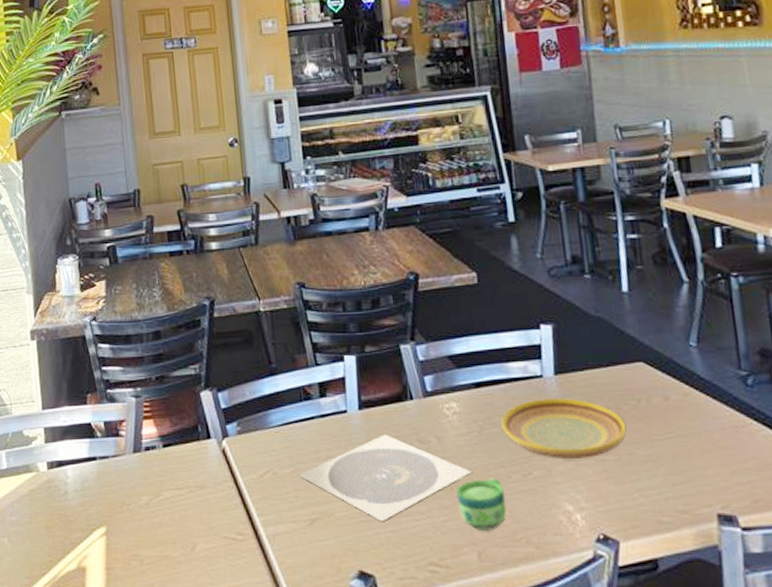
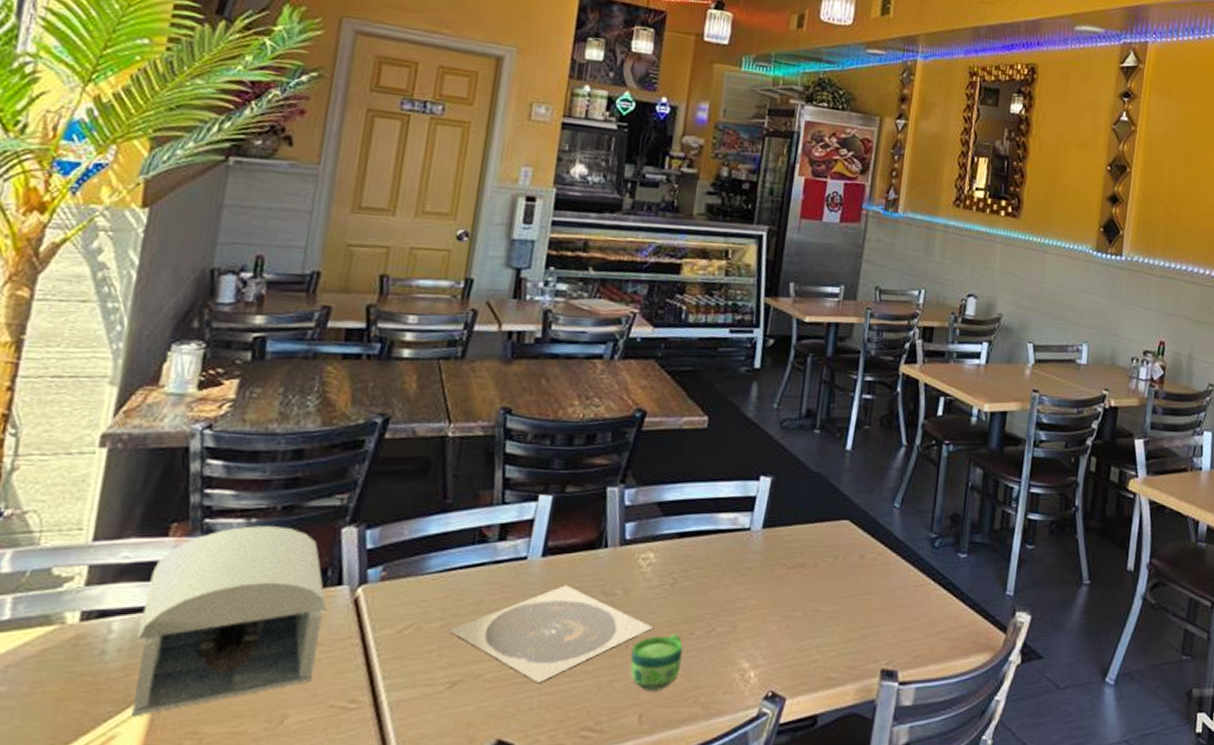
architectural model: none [83,393,207,542] -> present [131,526,327,717]
plate: present [501,398,627,459] -> none [696,552,819,614]

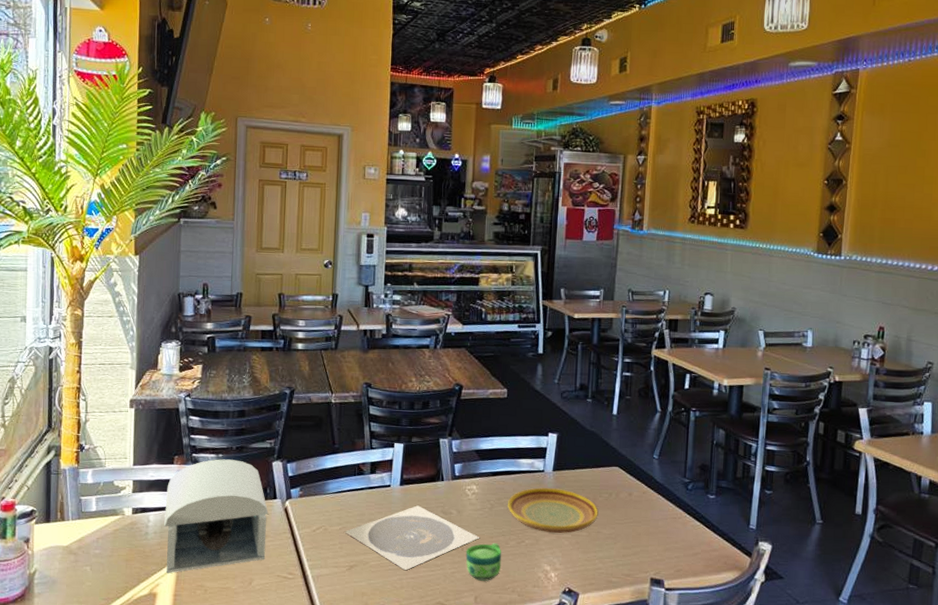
plate: none [696,552,819,614] -> present [508,487,598,533]

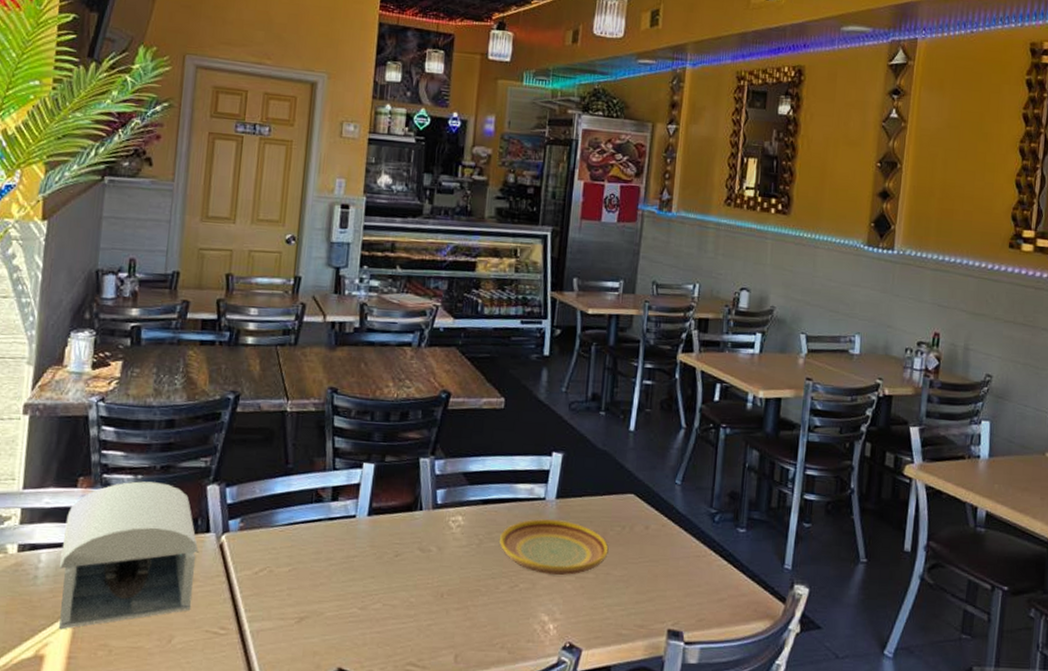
plate: present [344,505,479,570] -> none [295,541,463,622]
cup: present [465,543,502,581] -> none [445,587,491,635]

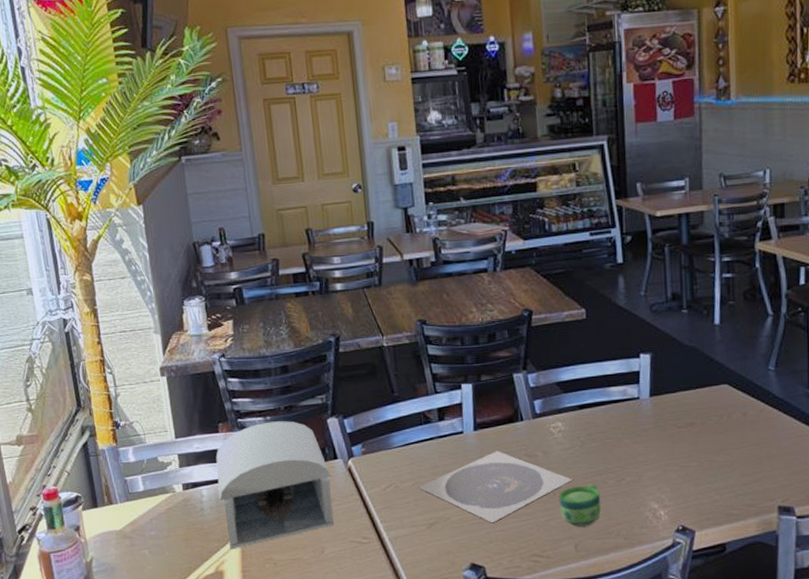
plate: none [295,541,463,622] -> present [418,451,572,522]
cup: none [445,587,491,635] -> present [558,484,602,527]
plate: present [500,519,609,575] -> none [601,416,709,466]

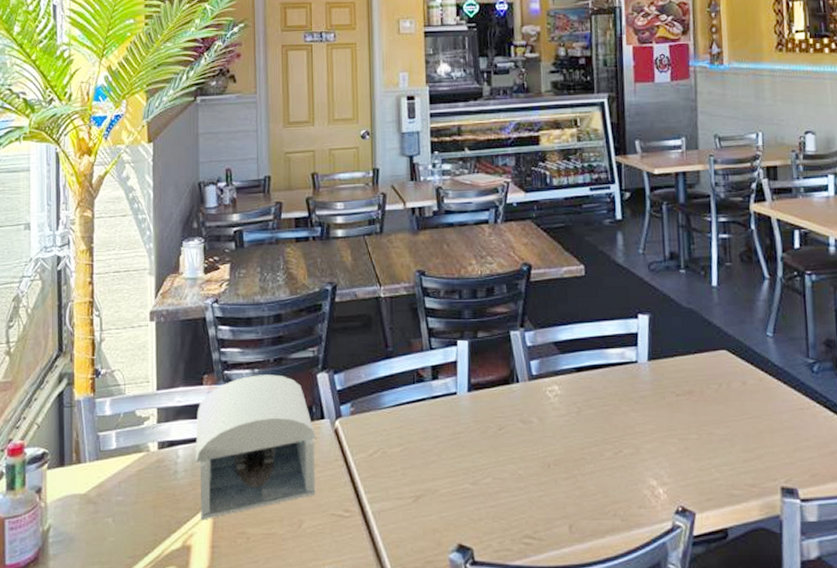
plate: present [418,451,572,522] -> none [407,415,568,497]
cup: present [558,484,602,527] -> none [553,456,598,504]

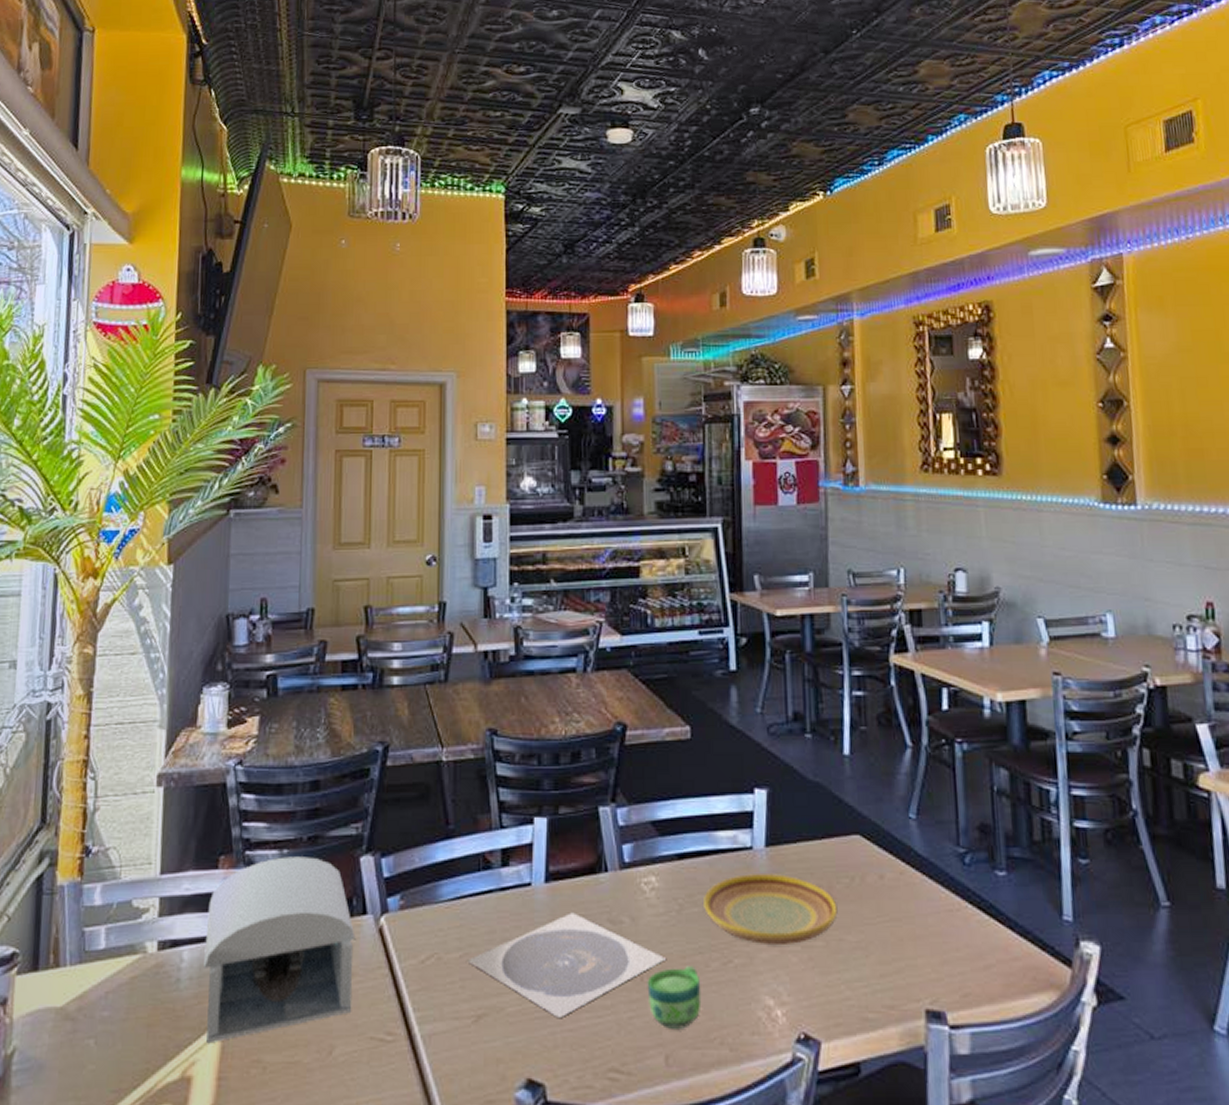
plate: none [407,415,568,497] -> present [467,912,666,1017]
cup: none [553,456,598,504] -> present [647,966,702,1029]
plate: none [598,382,708,438] -> present [704,874,838,944]

